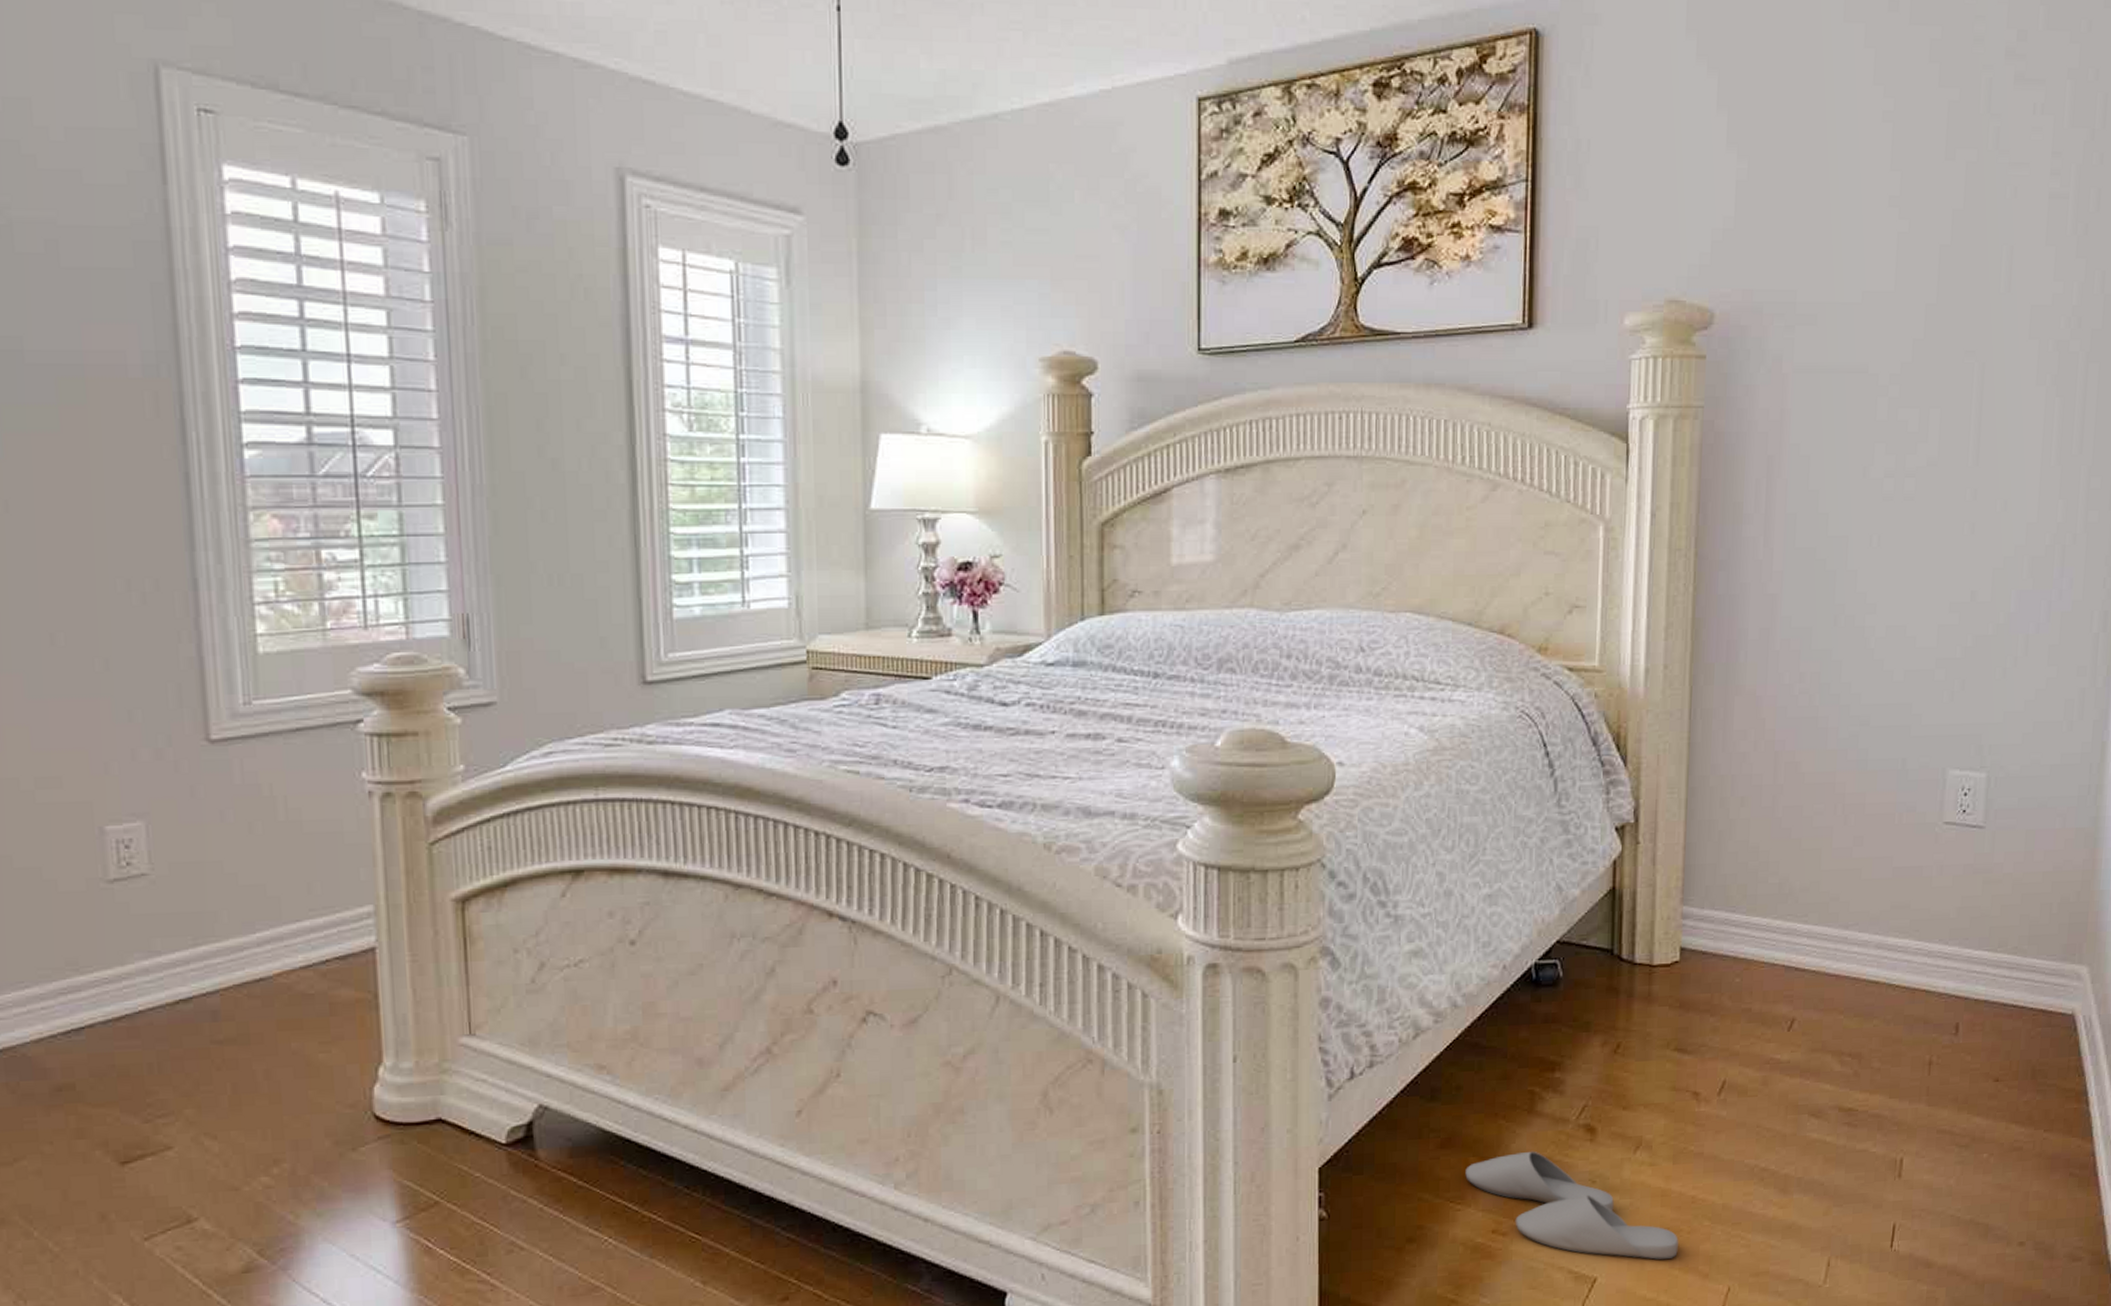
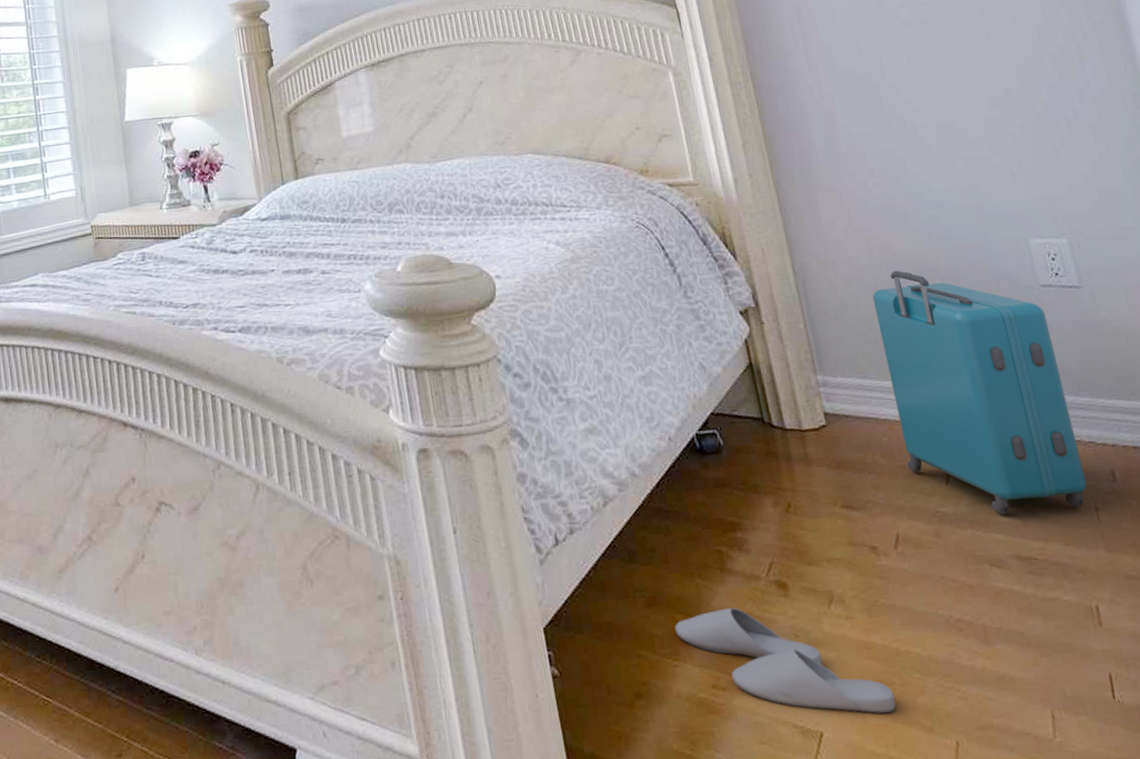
suitcase: none [1753,793,1940,1065] -> present [872,270,1087,515]

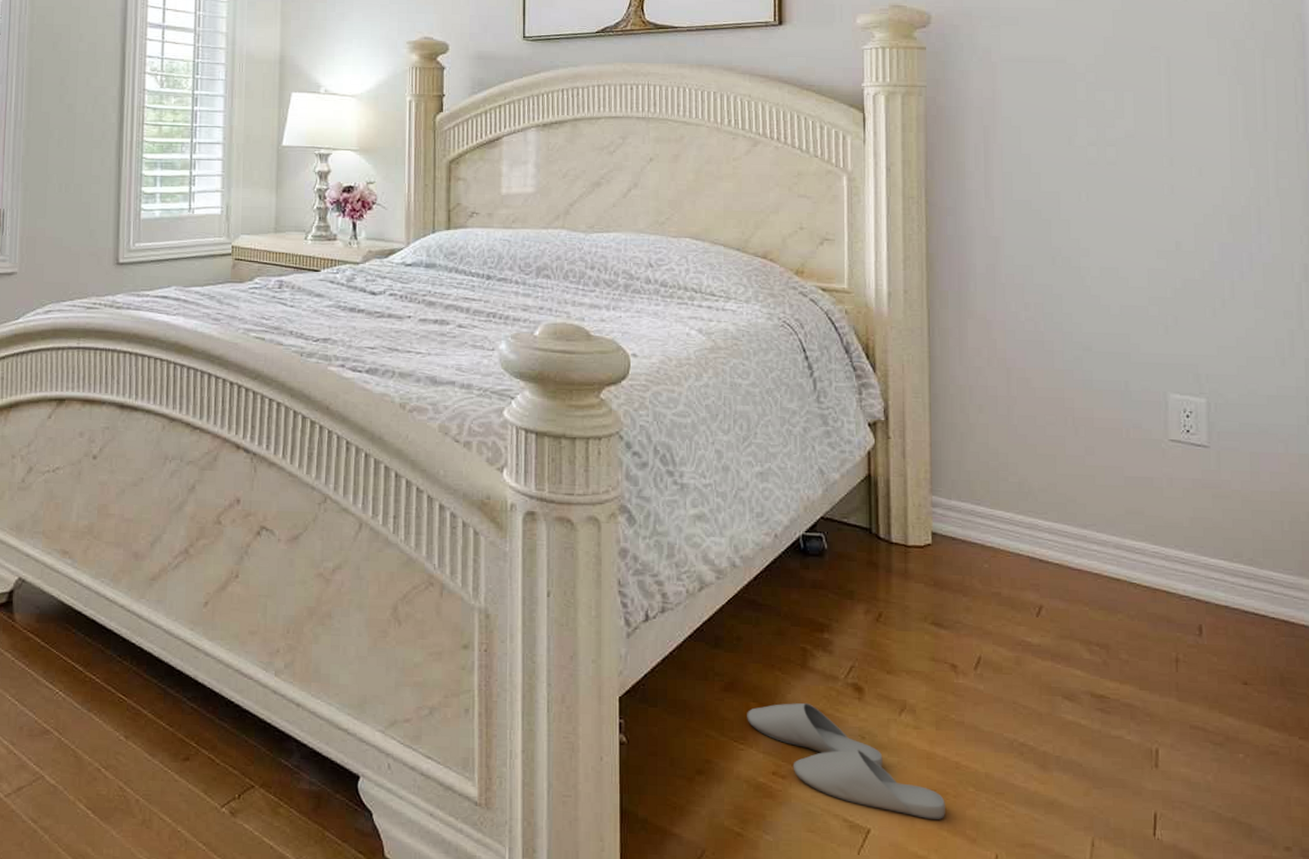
suitcase: present [872,270,1087,515] -> none [1002,405,1173,657]

